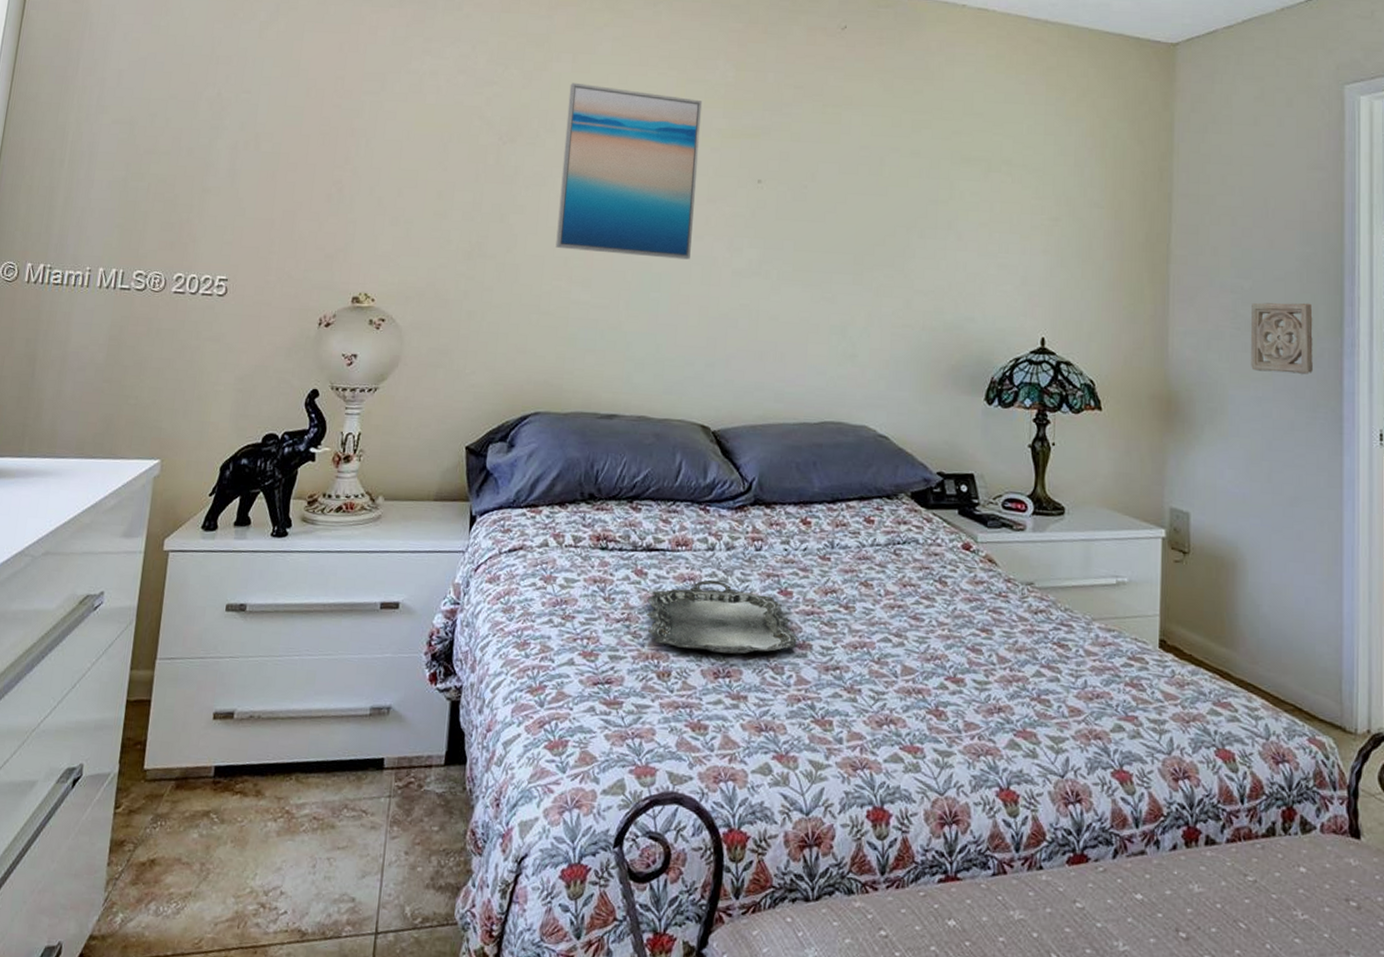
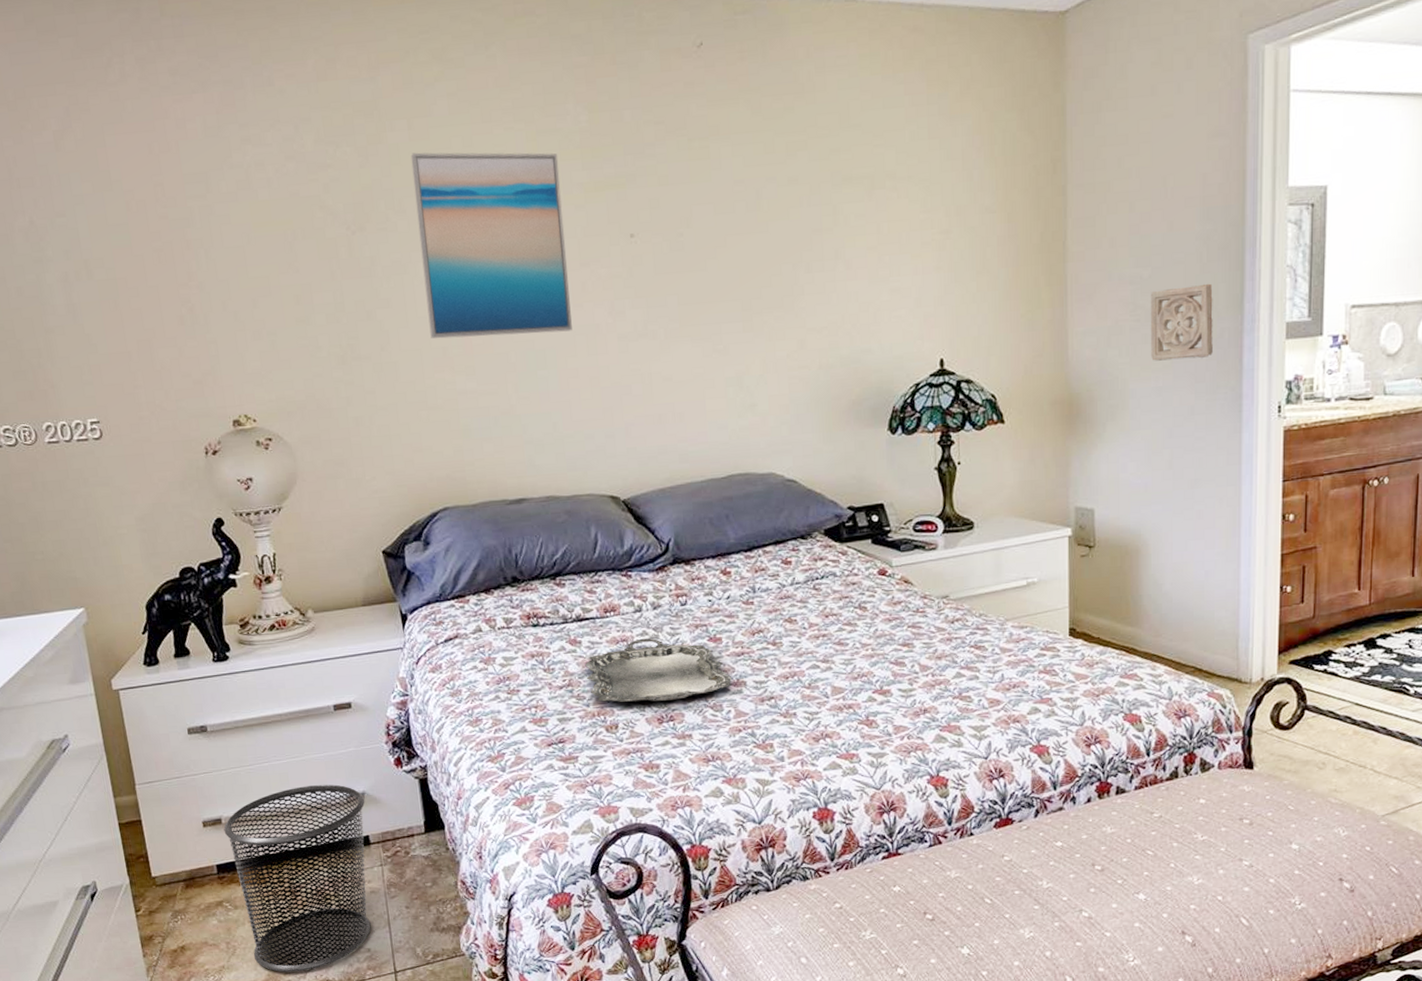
waste bin: none [226,689,390,914] -> present [223,784,371,972]

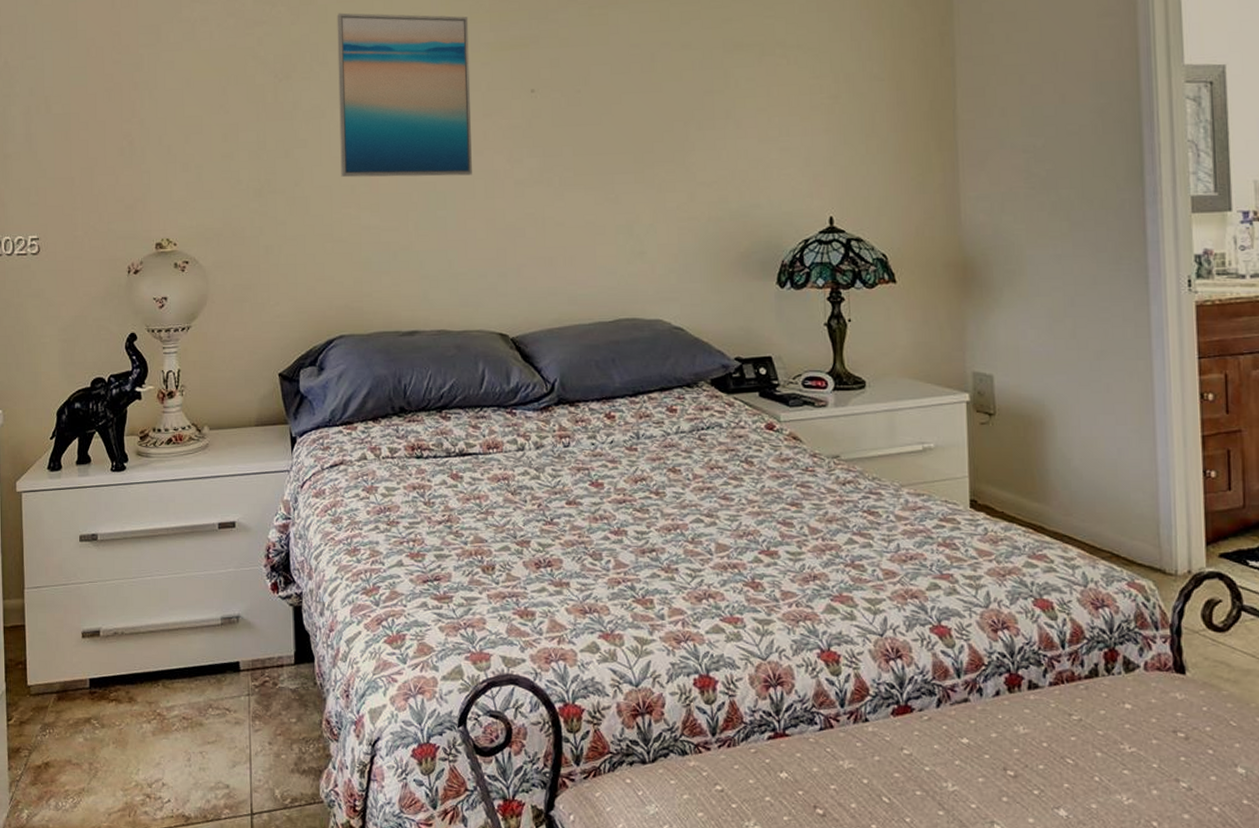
waste bin: present [223,784,371,972] -> none [101,603,239,803]
serving tray: present [585,638,732,703] -> none [465,478,613,546]
wall ornament: present [1150,283,1213,361] -> none [1045,154,1114,229]

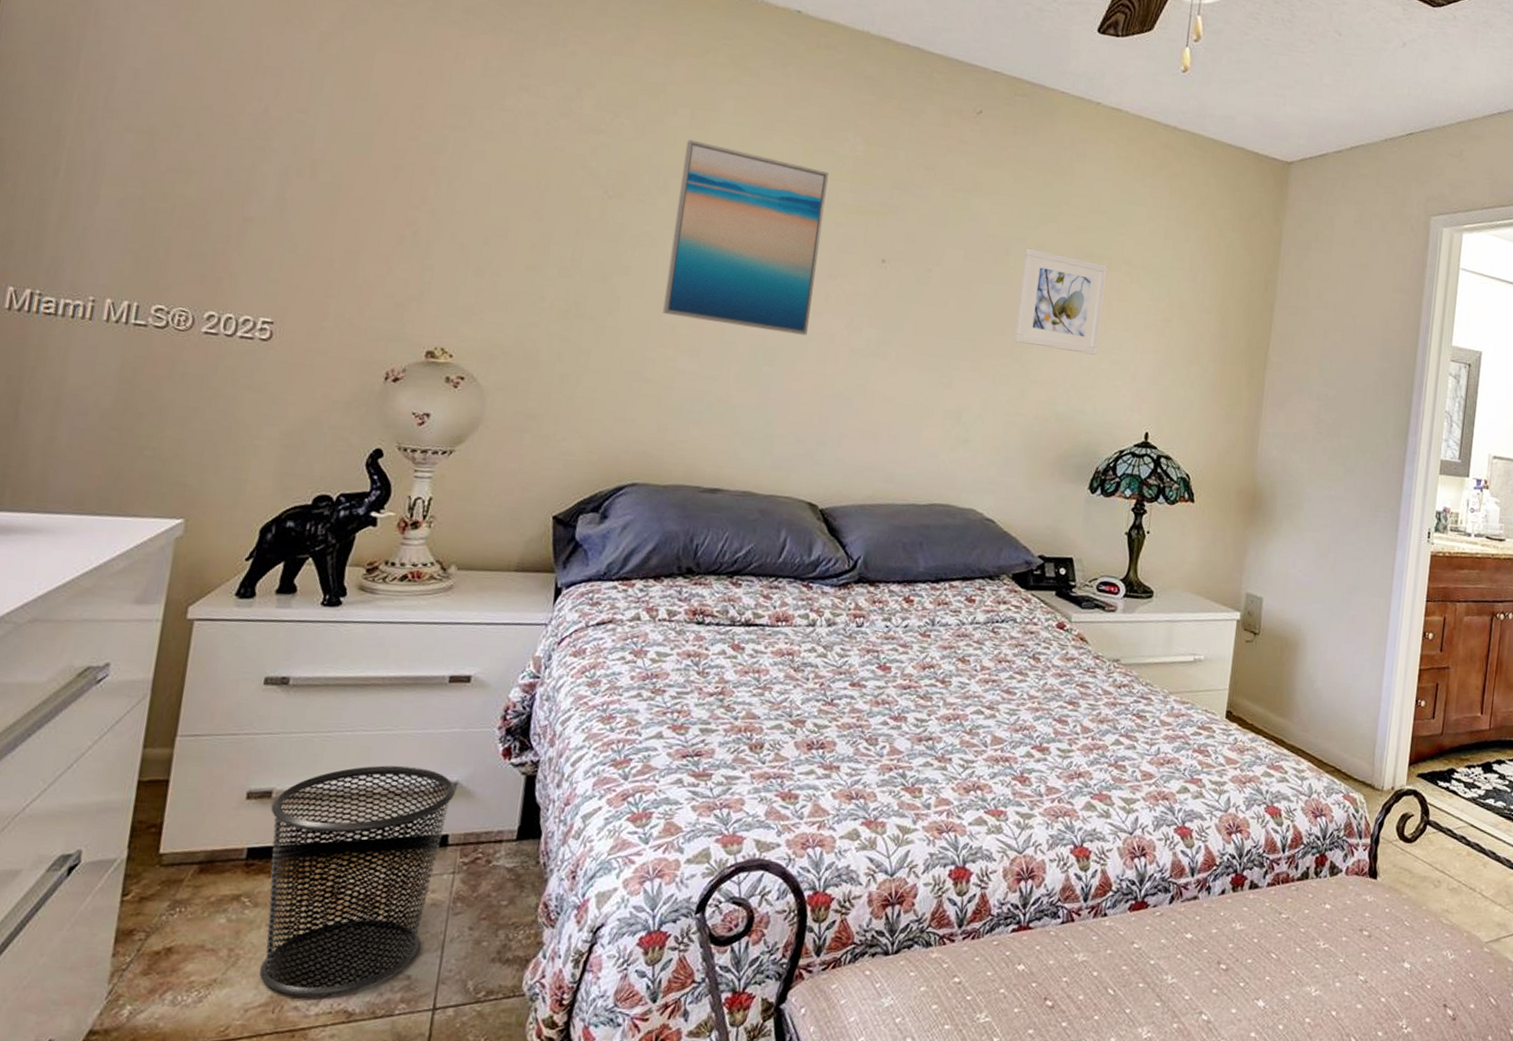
waste bin: none [101,603,239,803] -> present [259,765,456,997]
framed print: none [671,50,763,147] -> present [1014,248,1107,355]

